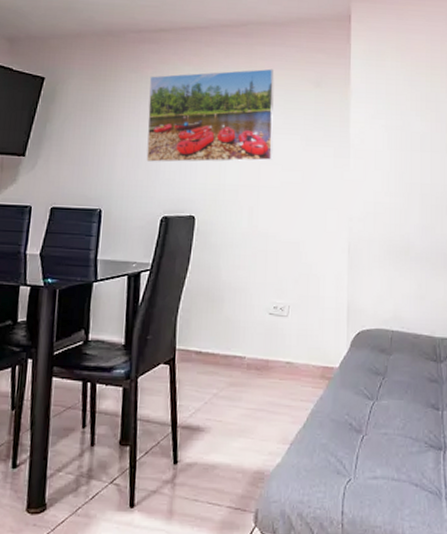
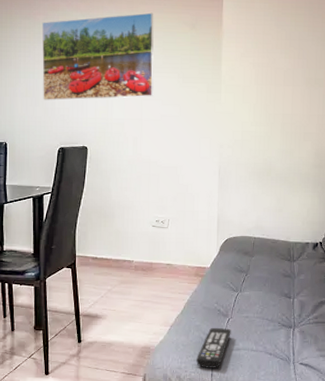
remote control: none [323,448,366,503] -> present [196,328,231,368]

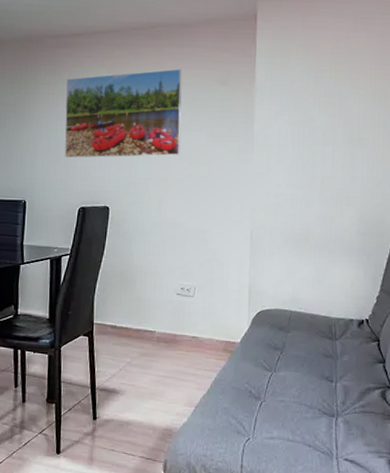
remote control: present [196,328,231,368] -> none [224,412,264,459]

